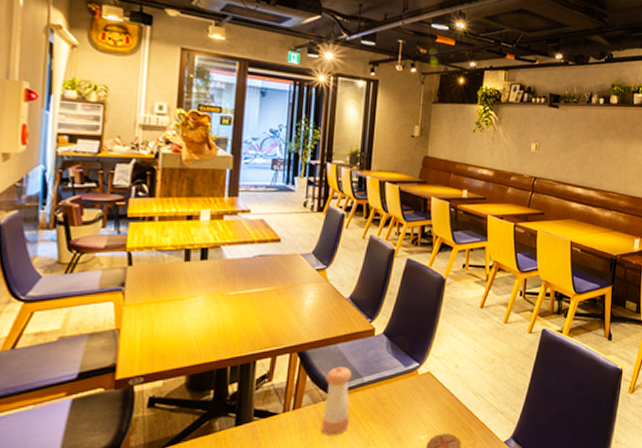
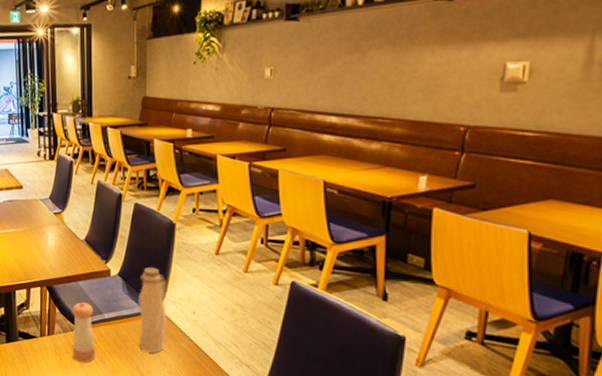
water bottle: none [399,323,433,413] -> present [138,266,168,353]

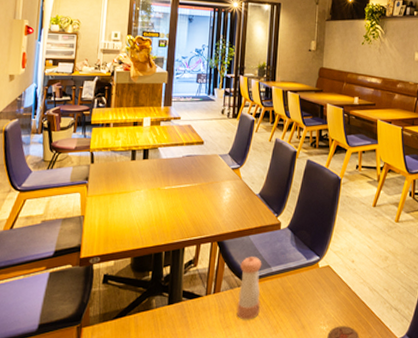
water bottle: present [138,266,168,353] -> none [303,219,331,303]

